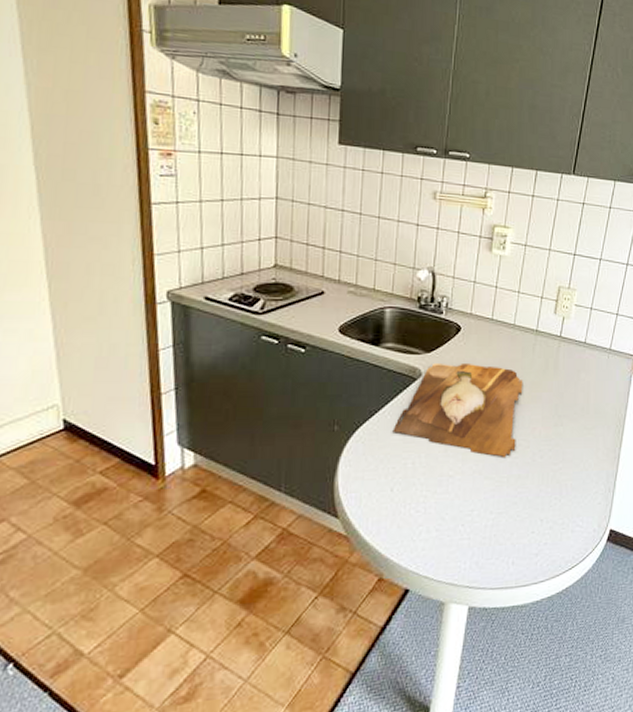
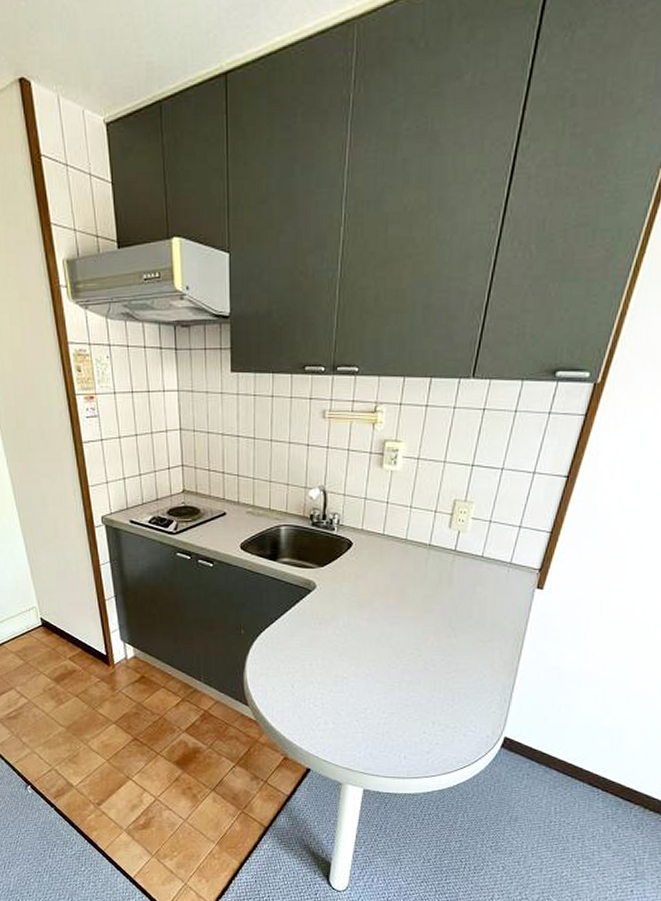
cutting board: present [392,362,523,457] -> none [291,576,416,664]

